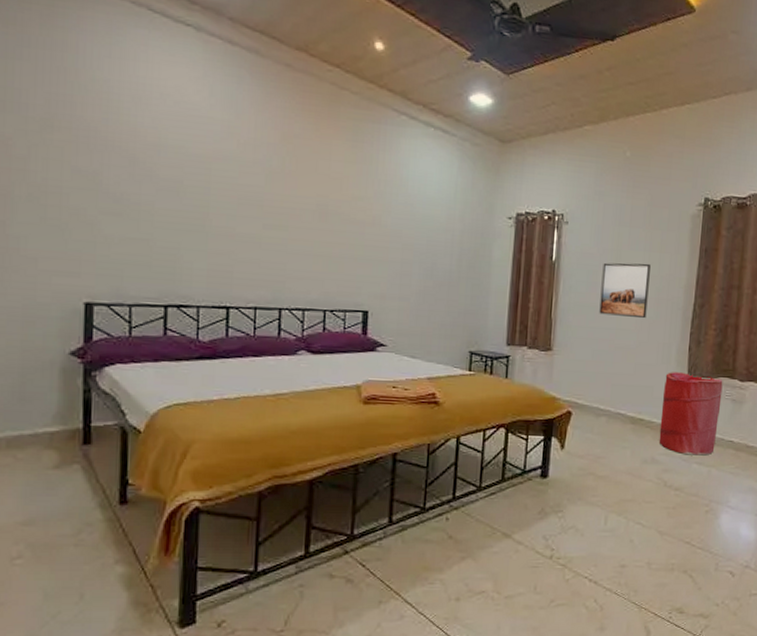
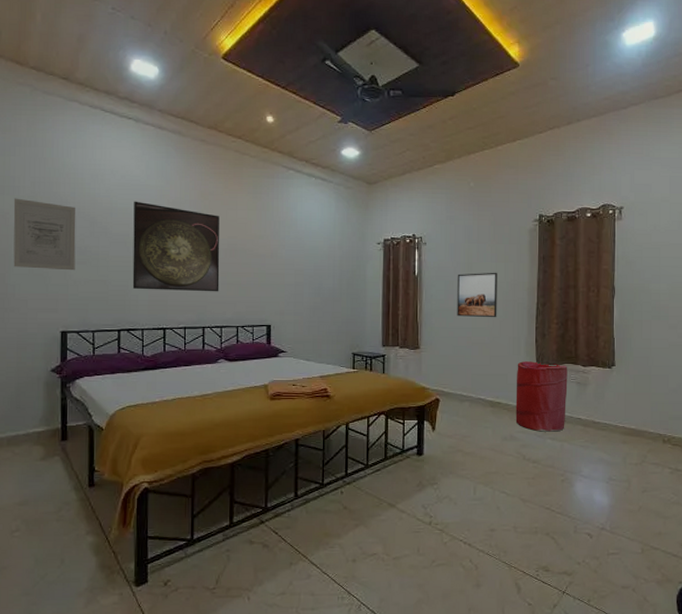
wall art: none [18,118,110,224] -> present [13,198,76,271]
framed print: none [185,137,307,265] -> present [132,201,220,292]

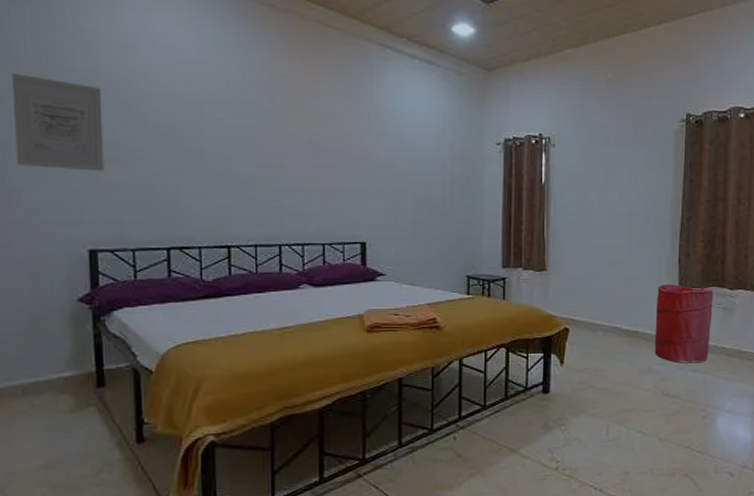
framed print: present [132,201,220,292] -> none [181,82,299,201]
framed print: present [457,272,497,318] -> none [590,180,637,235]

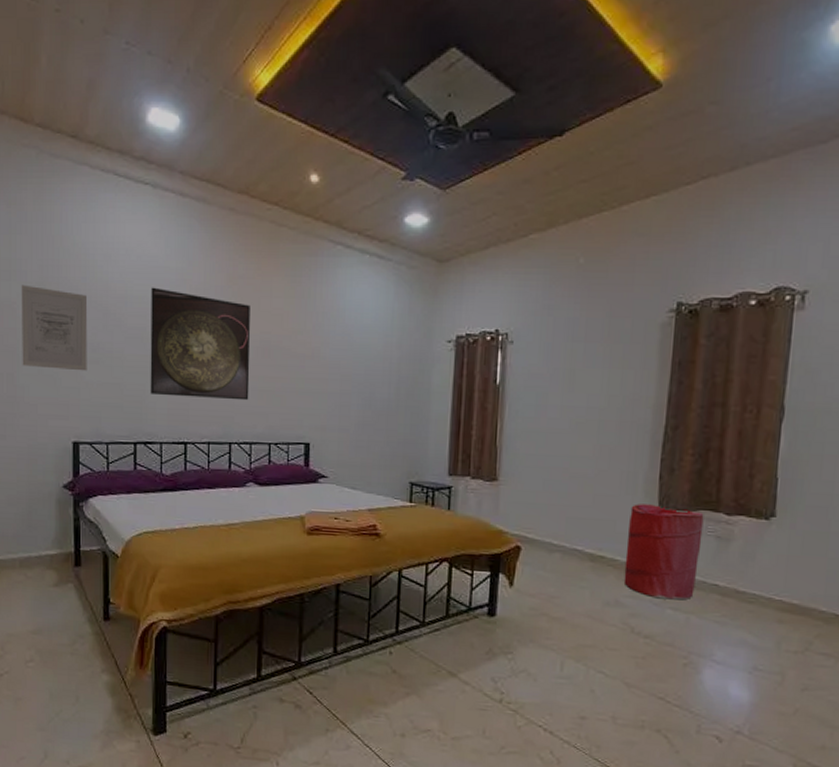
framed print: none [181,82,299,201] -> present [150,287,251,401]

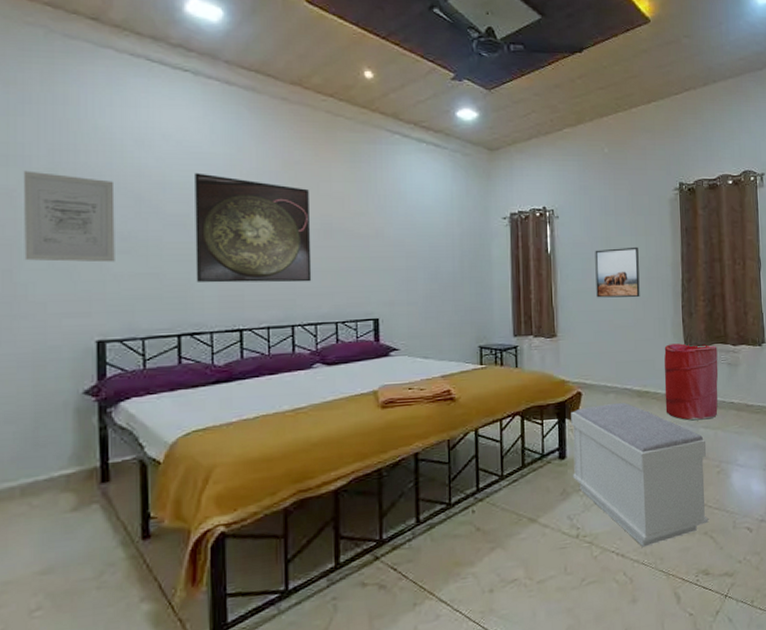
bench: none [502,564,674,730] -> present [571,403,709,547]
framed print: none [550,382,611,444] -> present [595,246,640,298]

